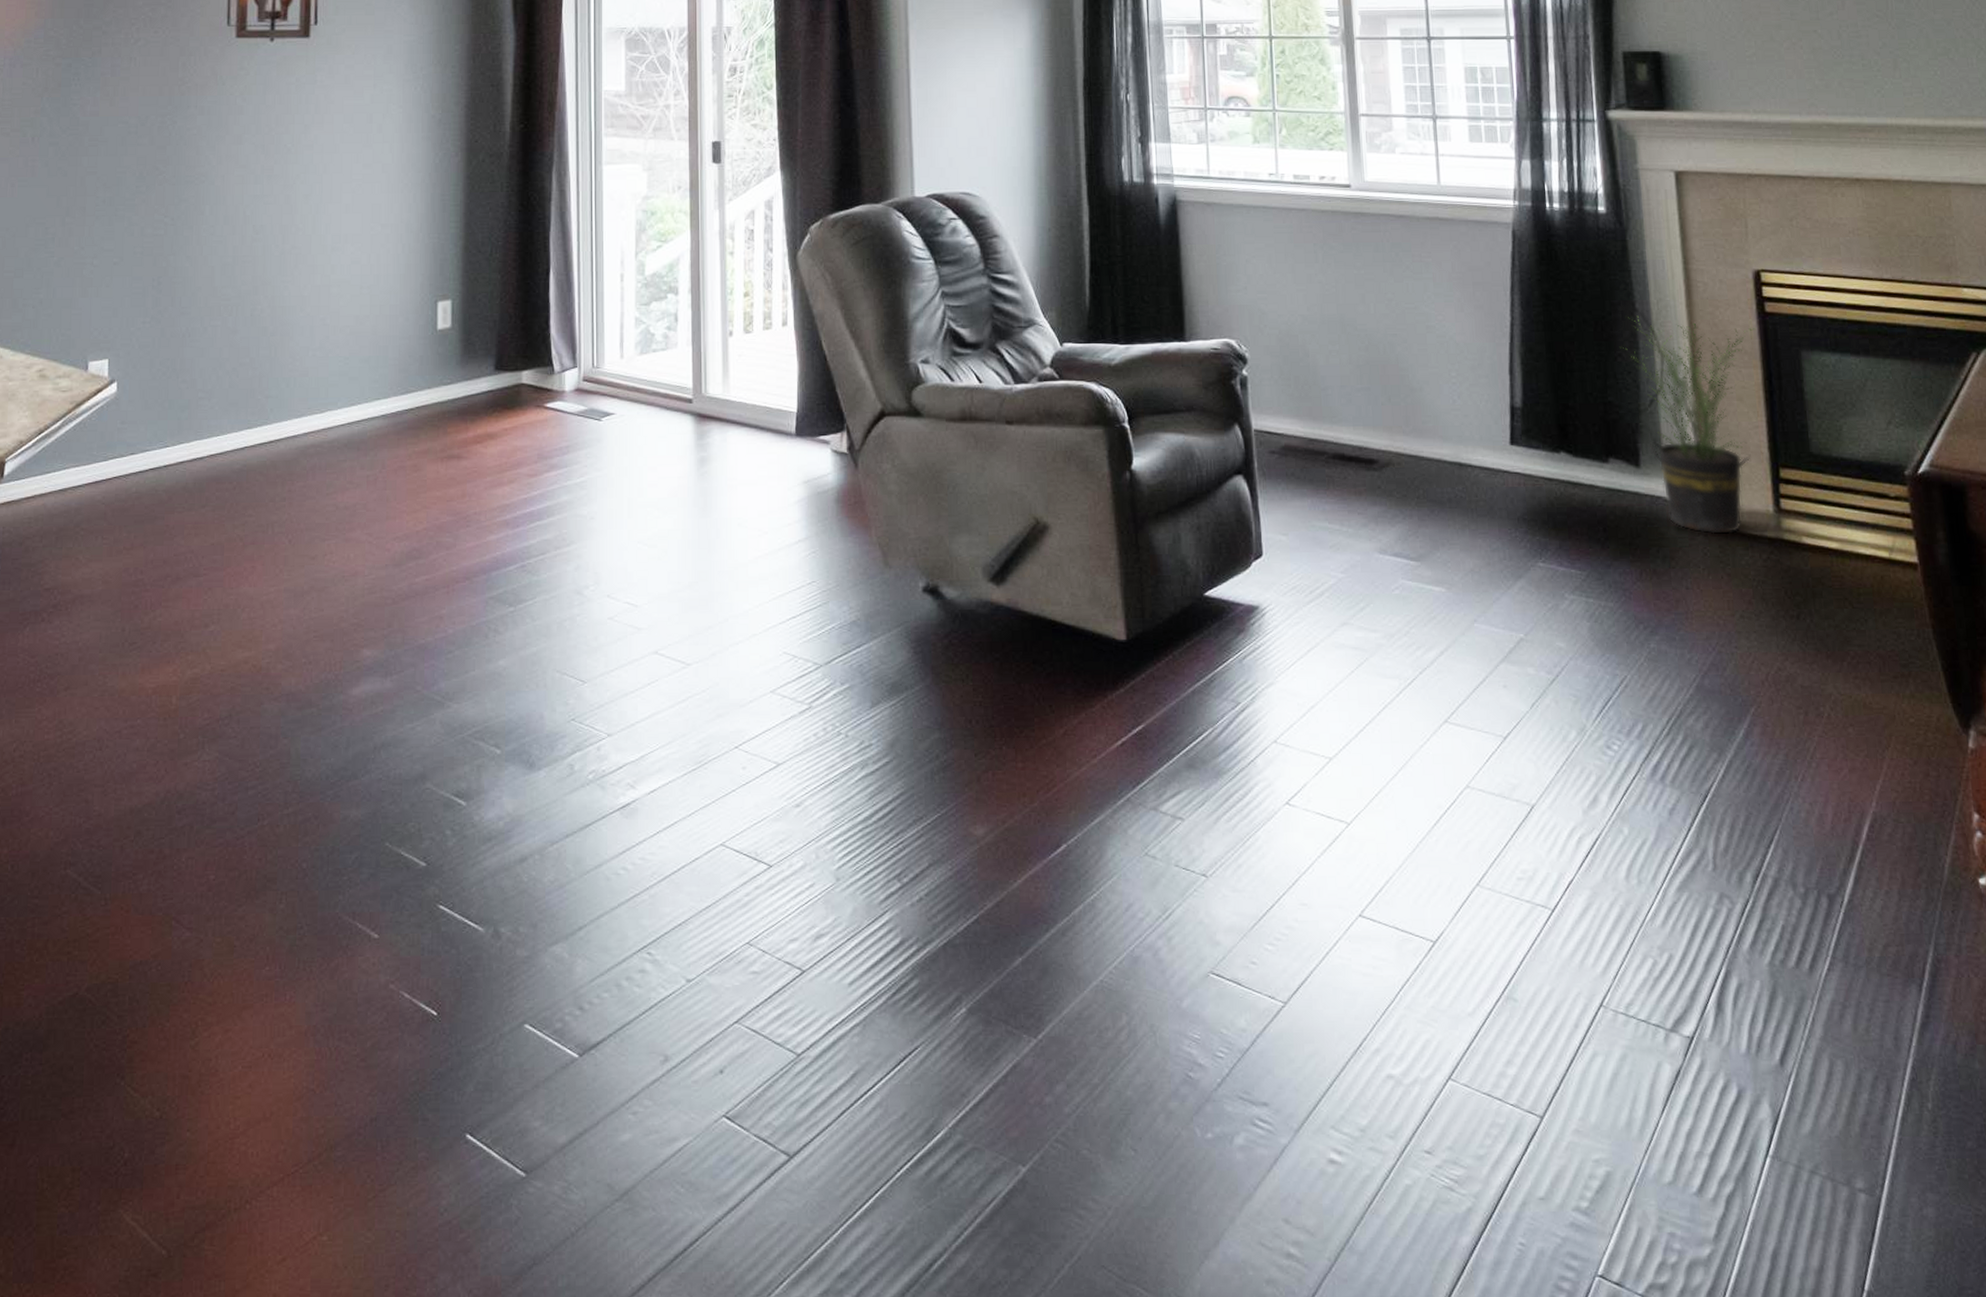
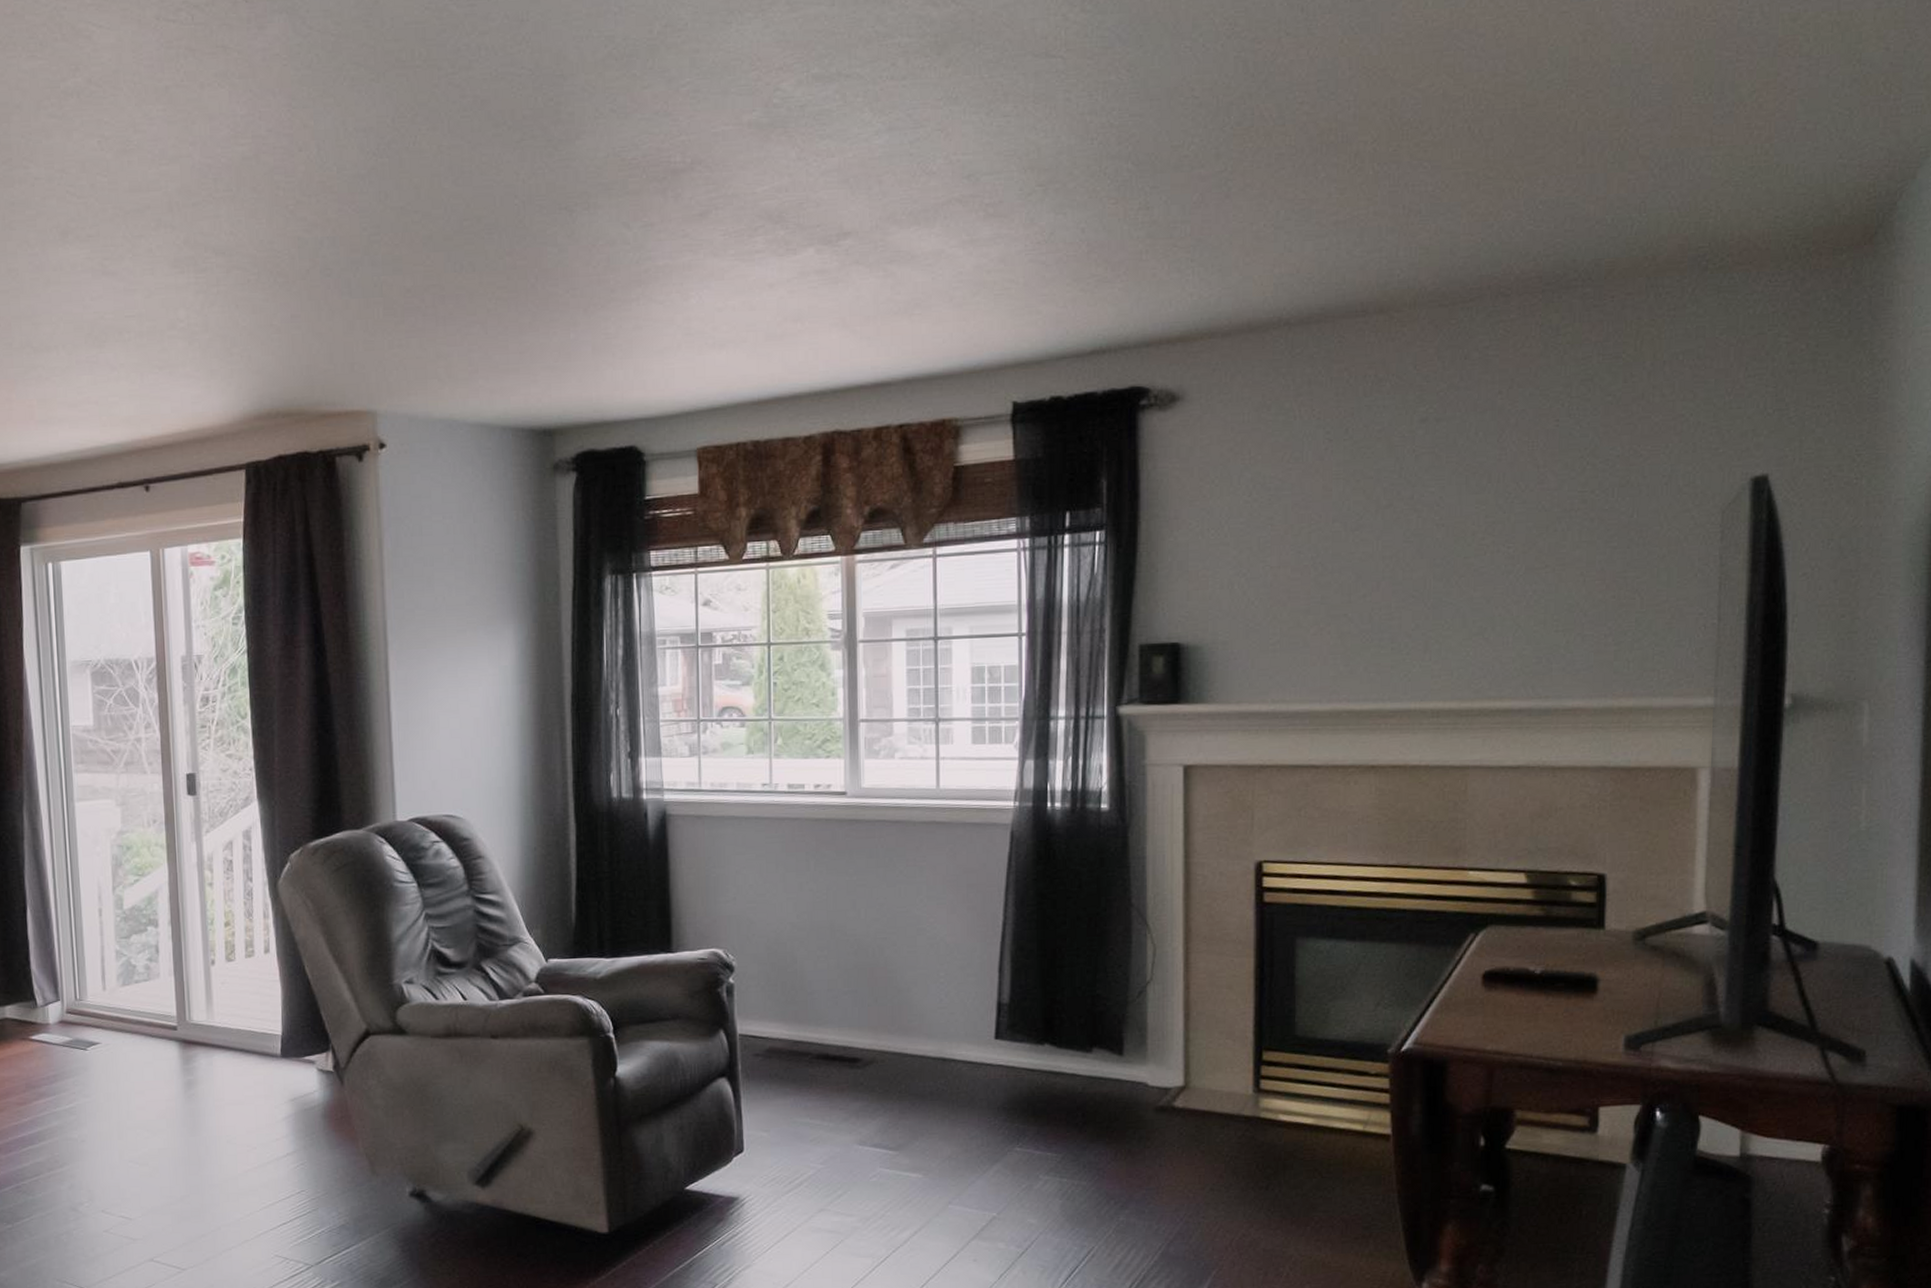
potted plant: present [1620,315,1756,534] -> none [1113,910,1253,1115]

